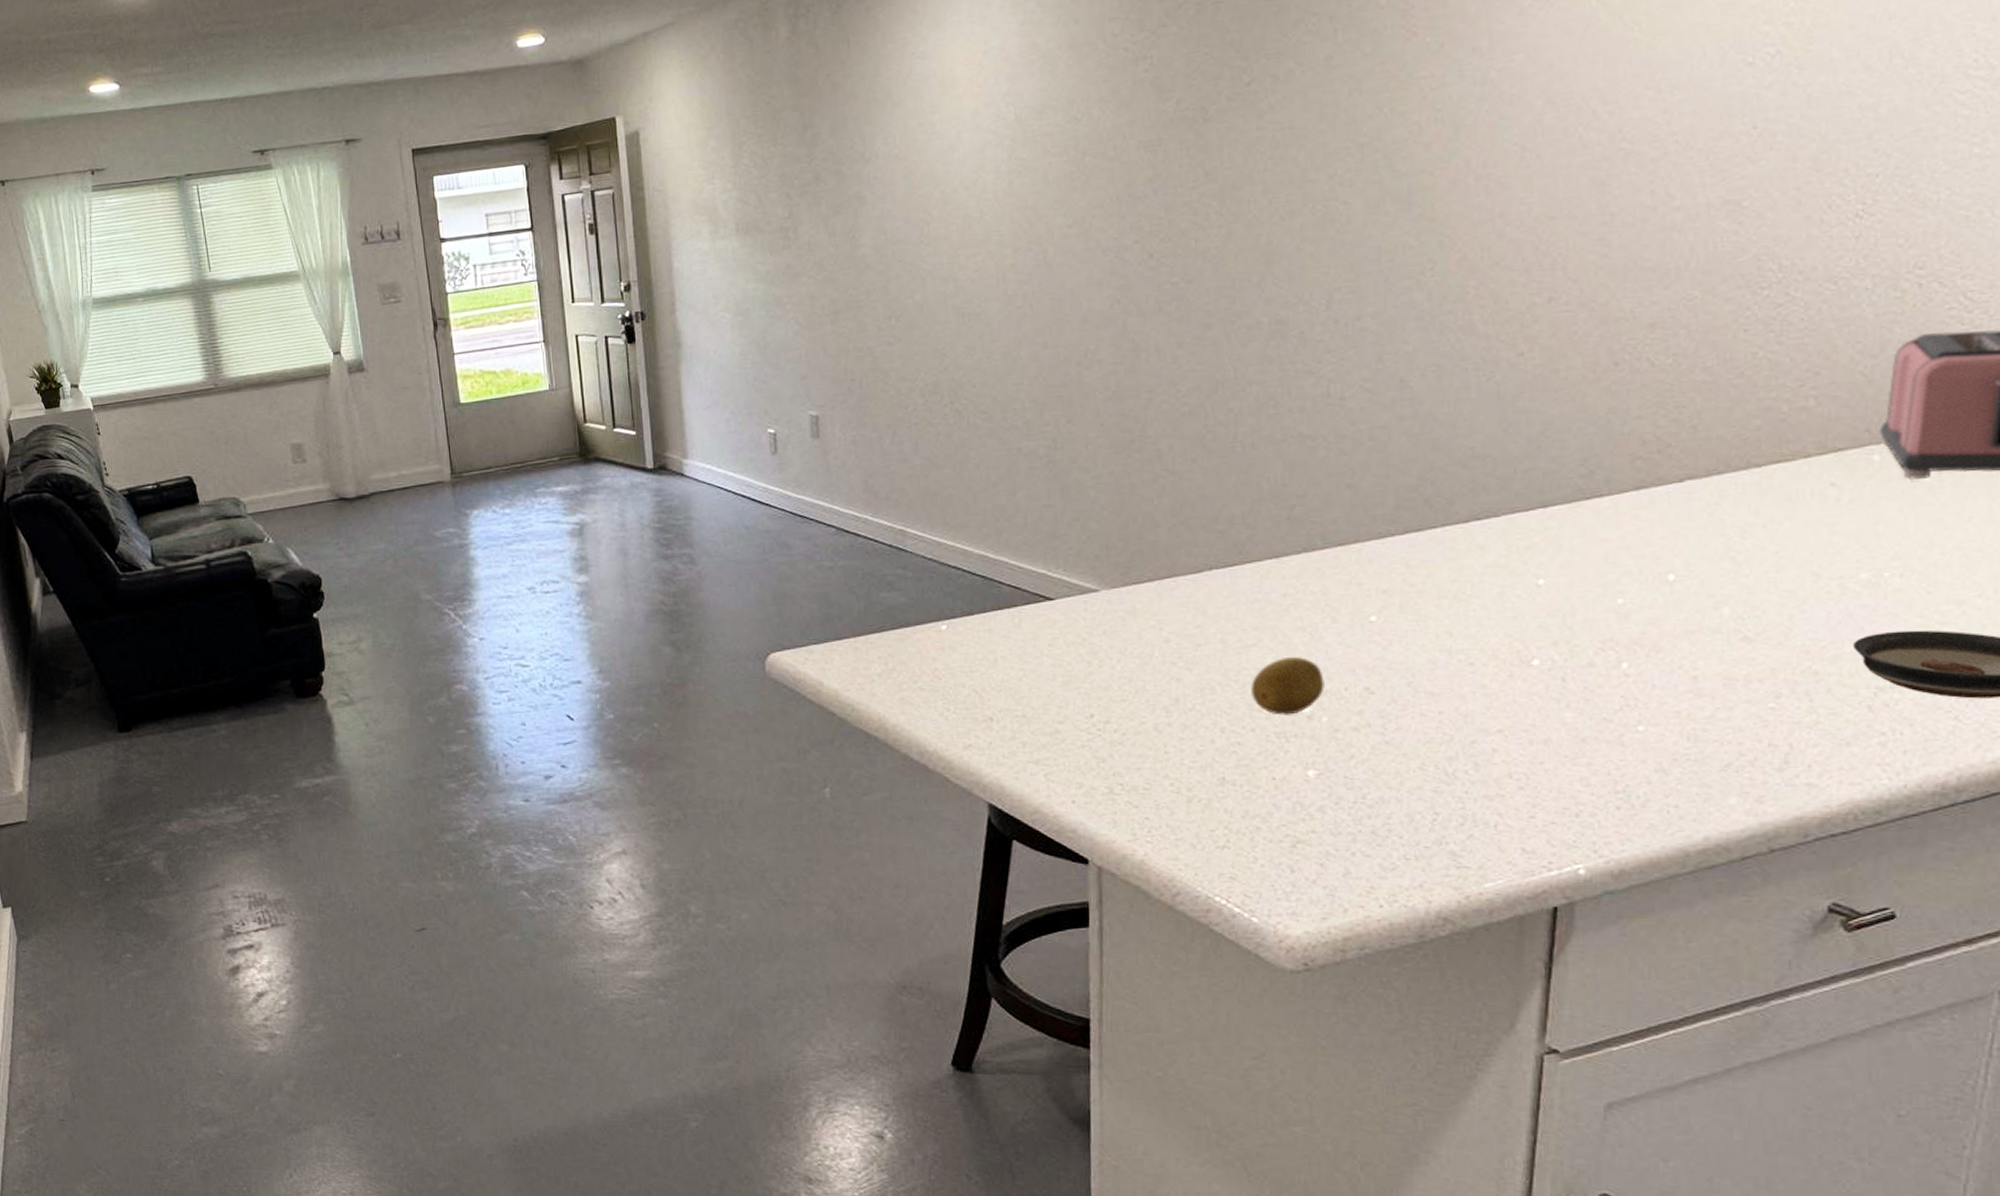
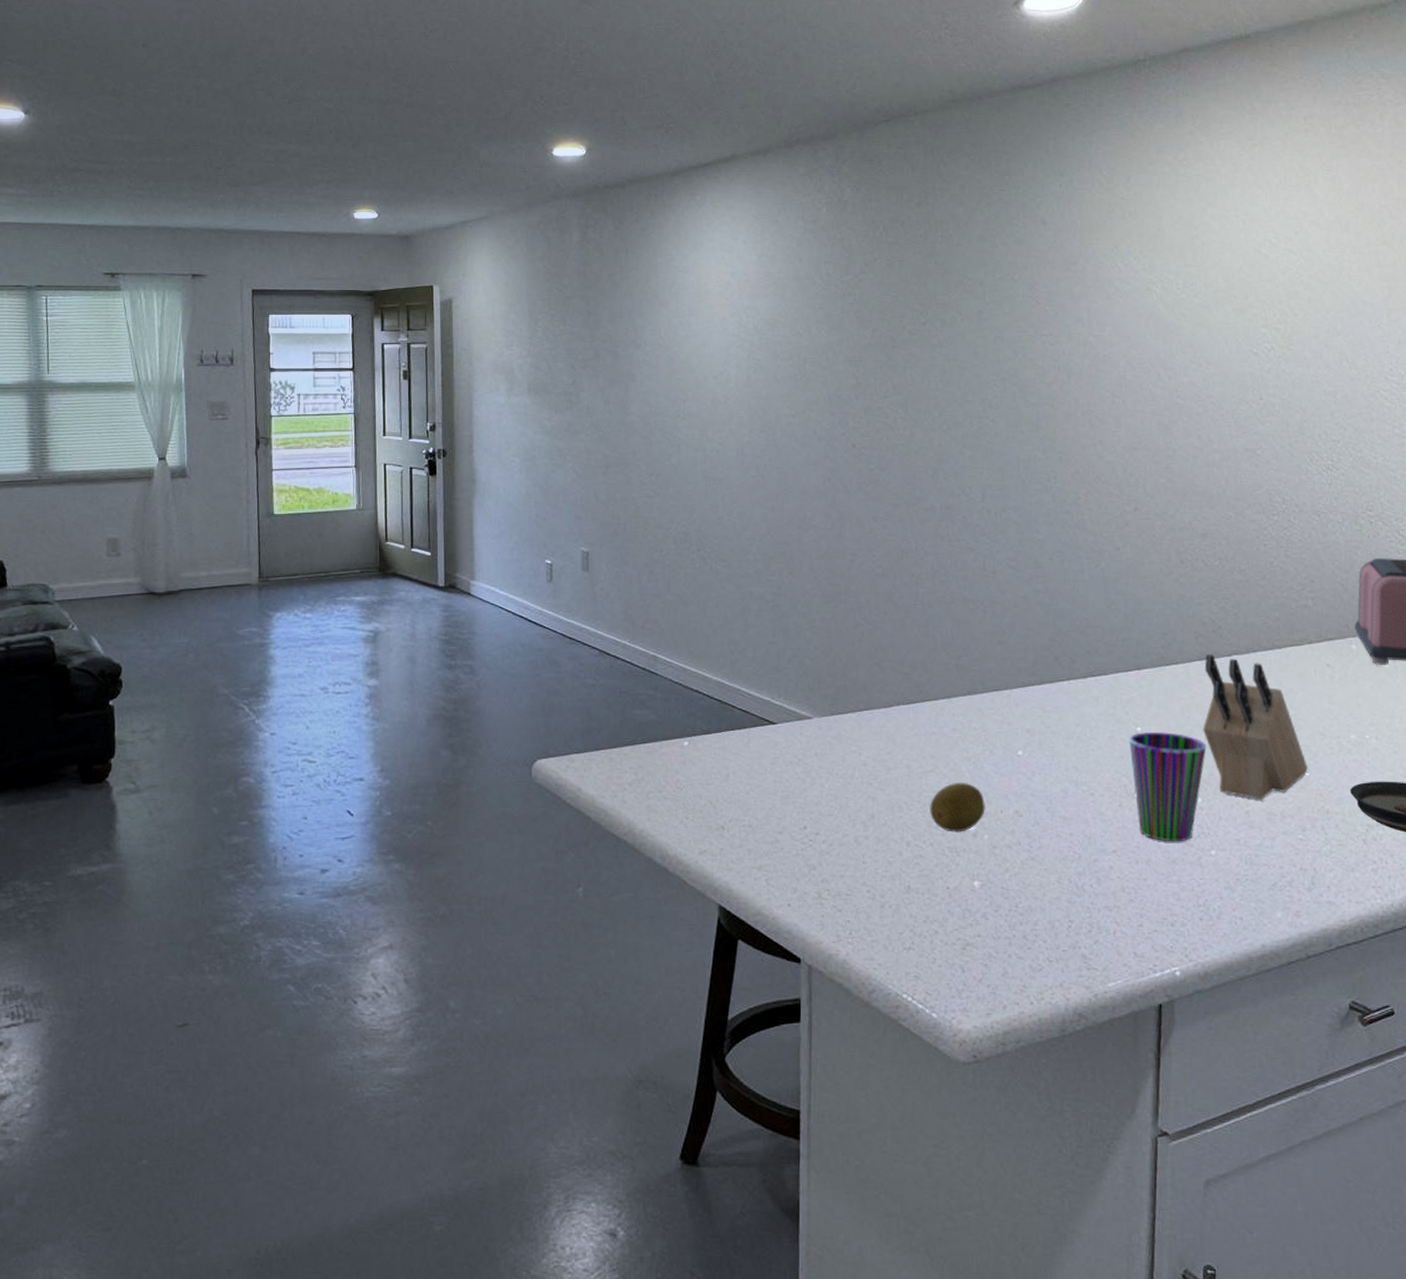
cup: none [1526,583,1639,718] -> present [1129,732,1207,842]
knife block: none [1633,481,1790,662] -> present [1202,654,1308,800]

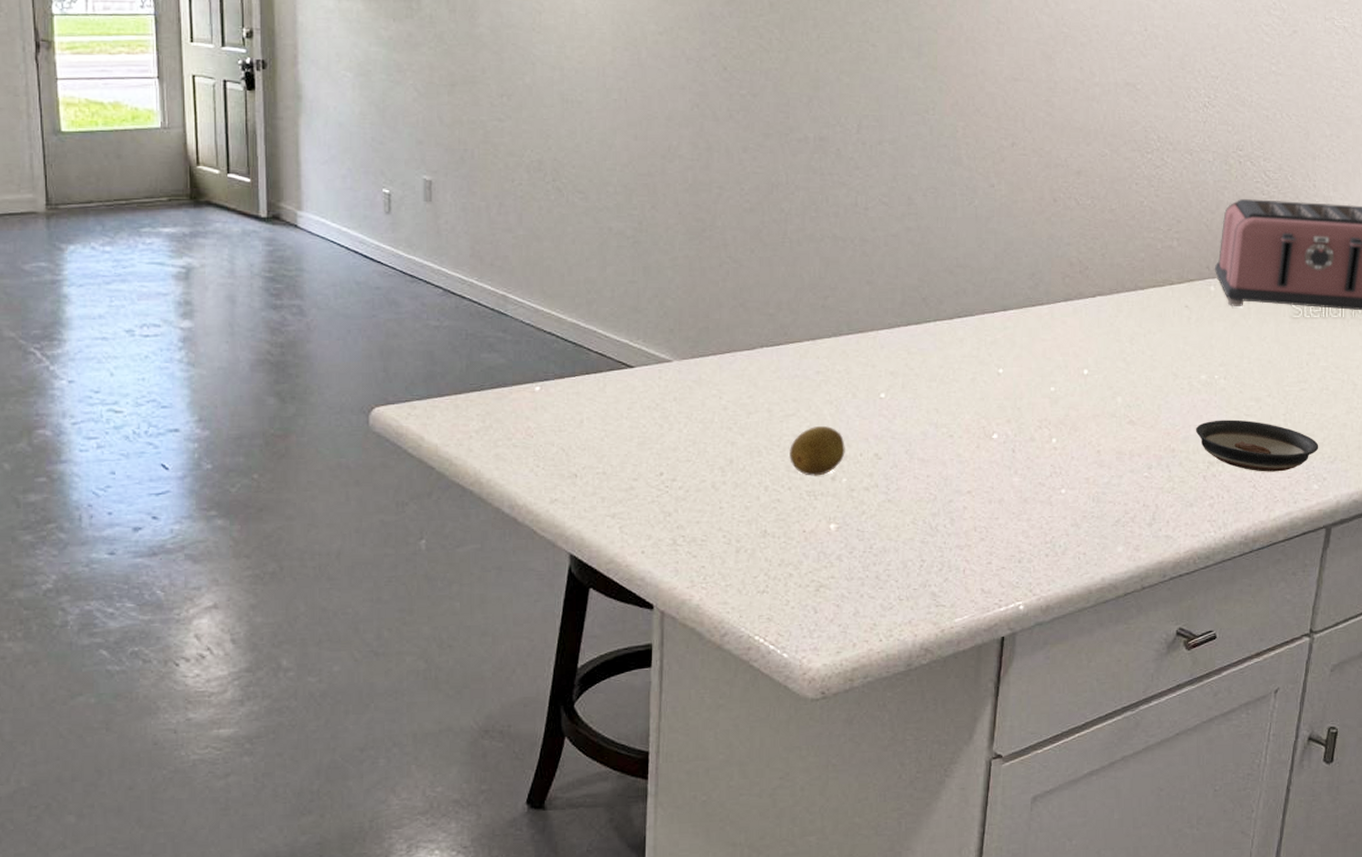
cup: present [1129,732,1207,842] -> none [990,374,1065,482]
knife block: present [1202,654,1308,800] -> none [1061,295,1159,440]

